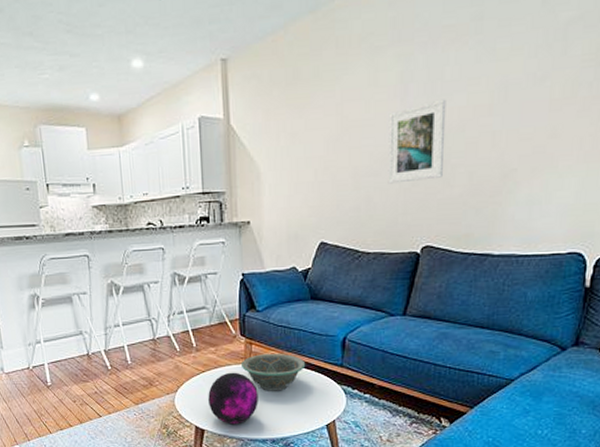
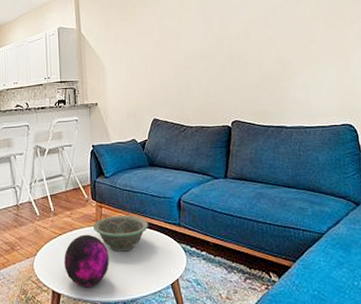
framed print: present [388,99,446,184] -> none [195,16,239,74]

